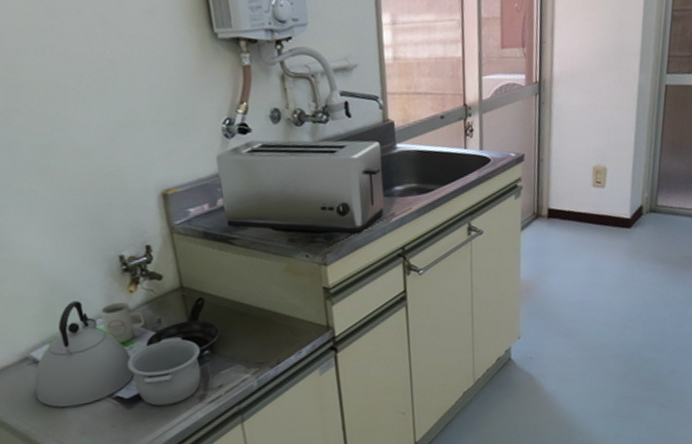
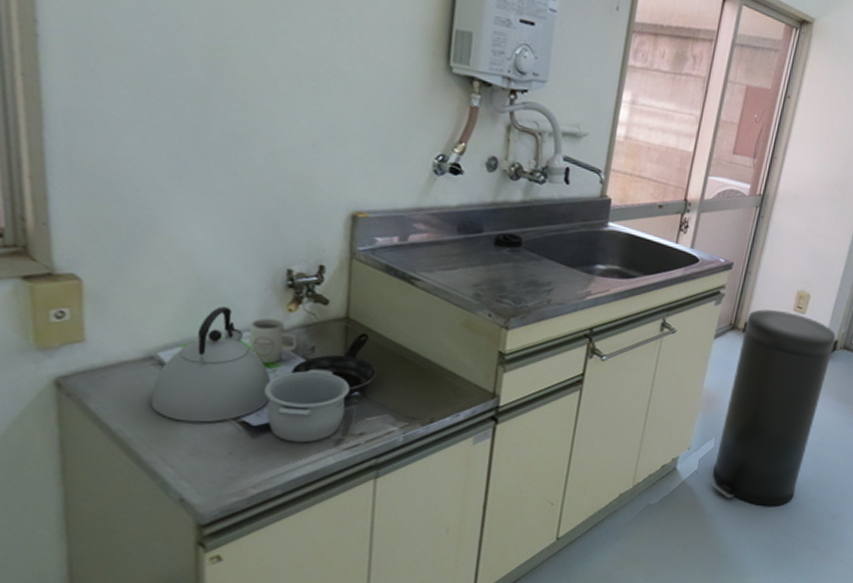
toaster: present [215,140,385,235] -> none [412,182,593,305]
pedal bin: none [546,189,641,377] -> present [710,309,836,507]

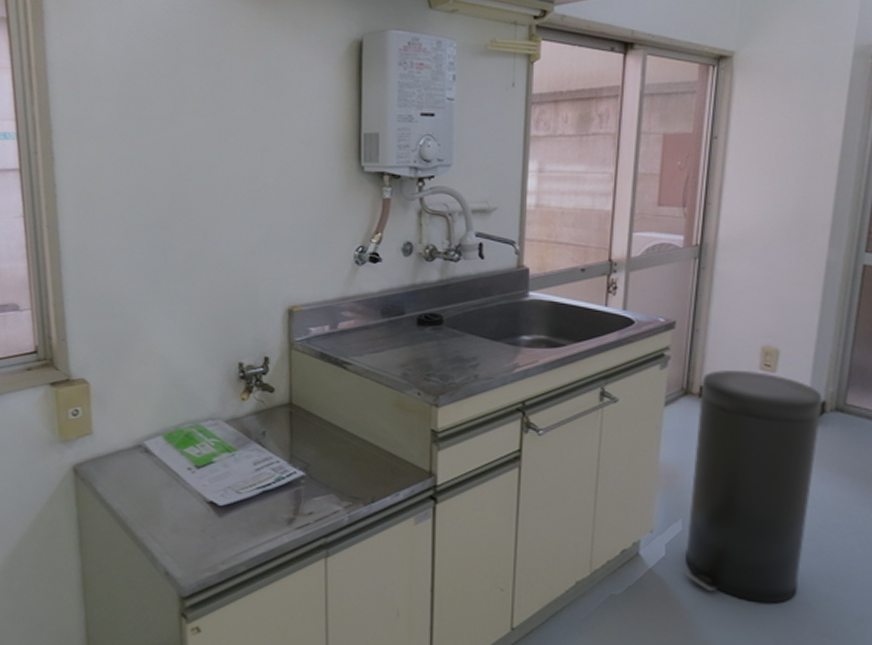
kettle: present [150,306,271,423] -> none [140,399,231,503]
mug: present [248,317,299,365] -> none [212,407,252,449]
cooking pot: present [263,368,351,443] -> none [226,451,298,522]
frying pan: present [290,332,377,397] -> none [247,416,319,477]

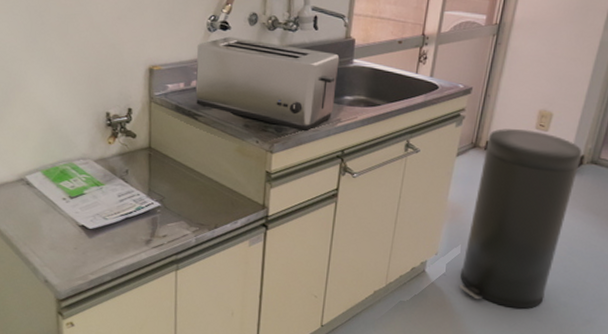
toaster: none [343,270,512,380] -> present [195,36,340,132]

